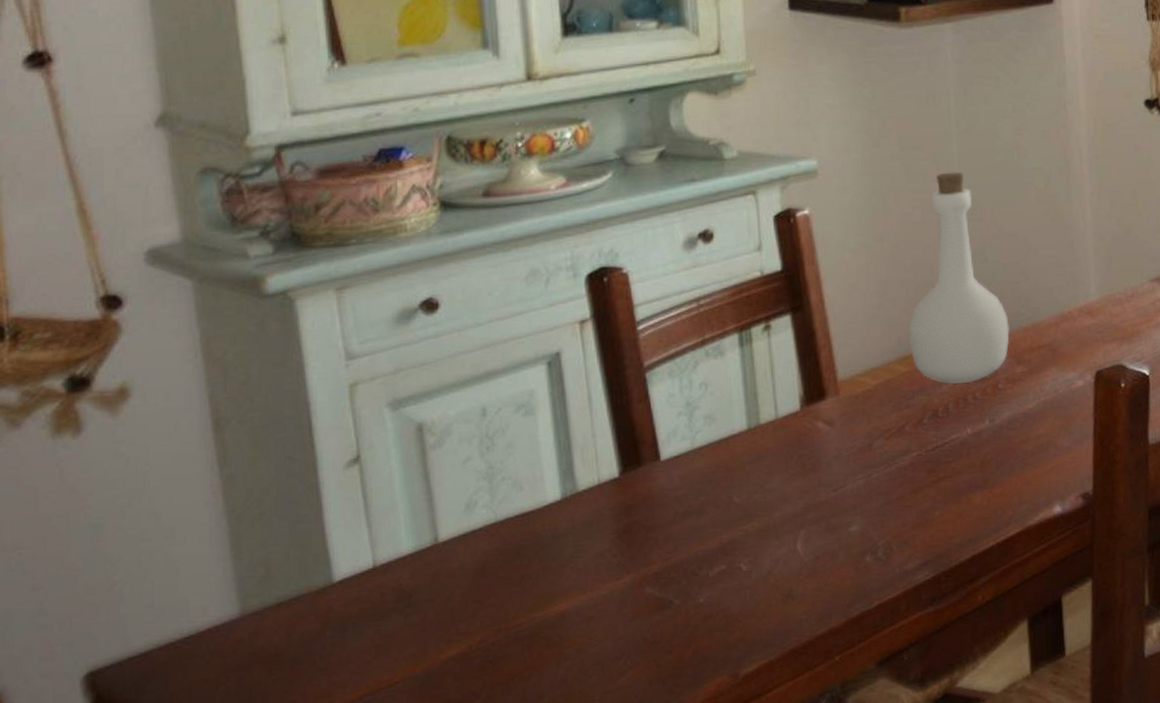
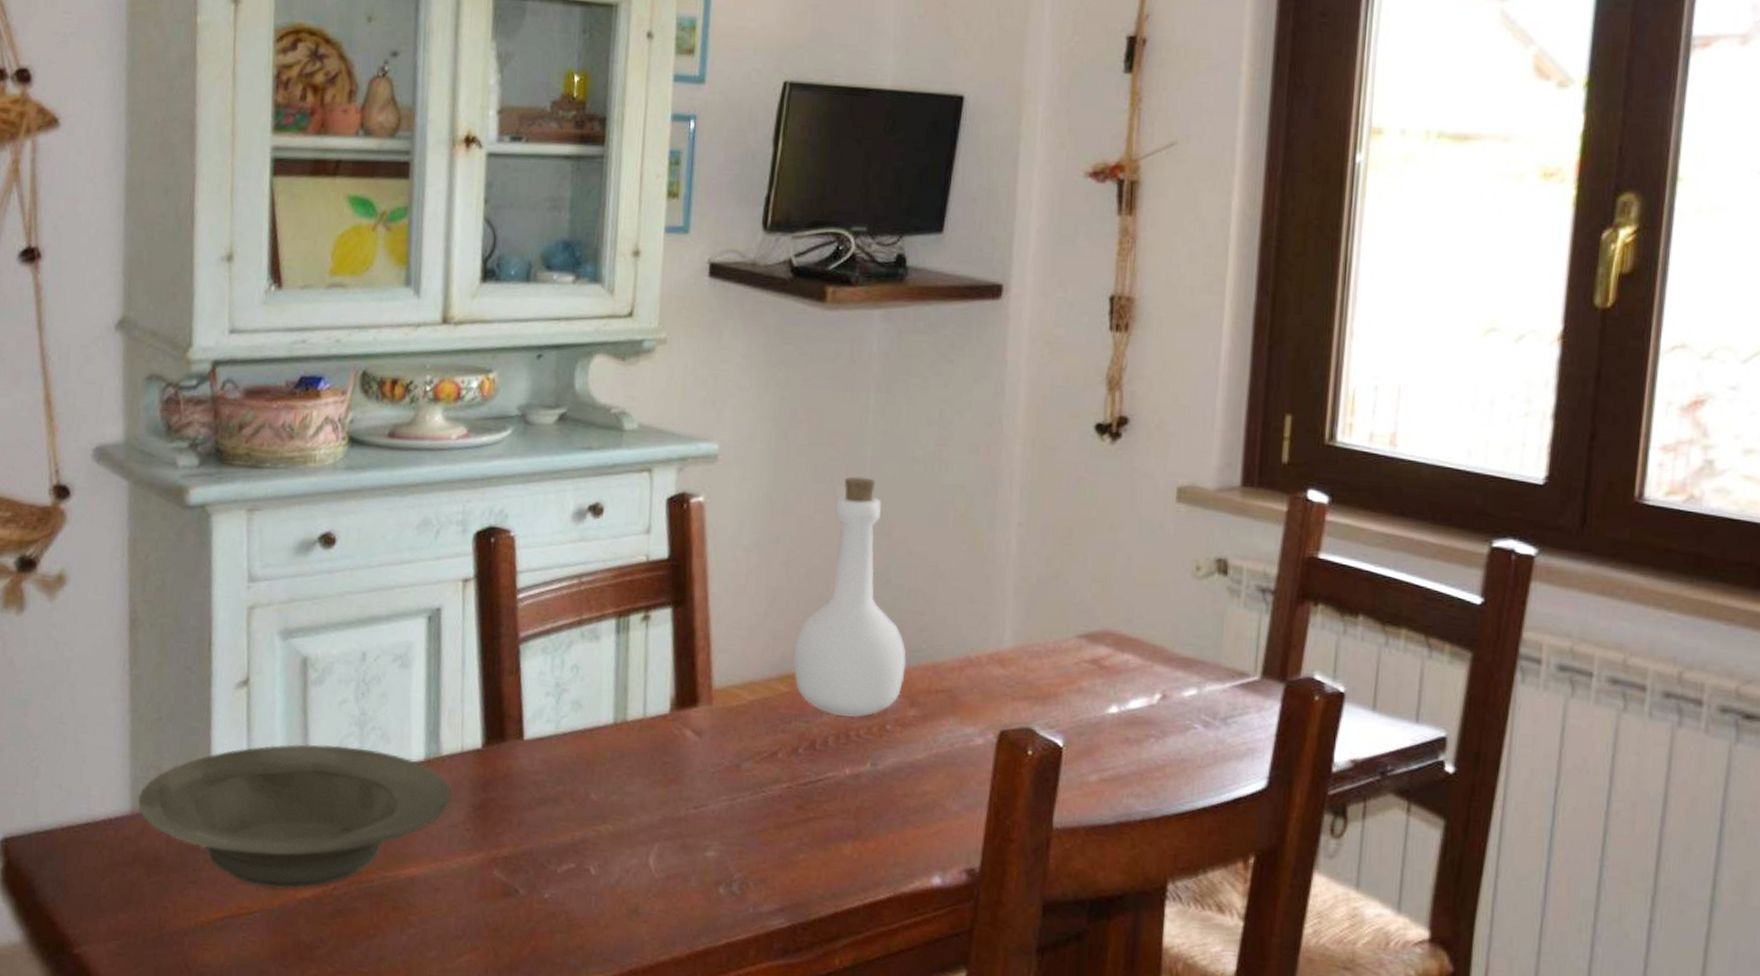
bowl: none [246,499,593,658] -> present [137,744,451,889]

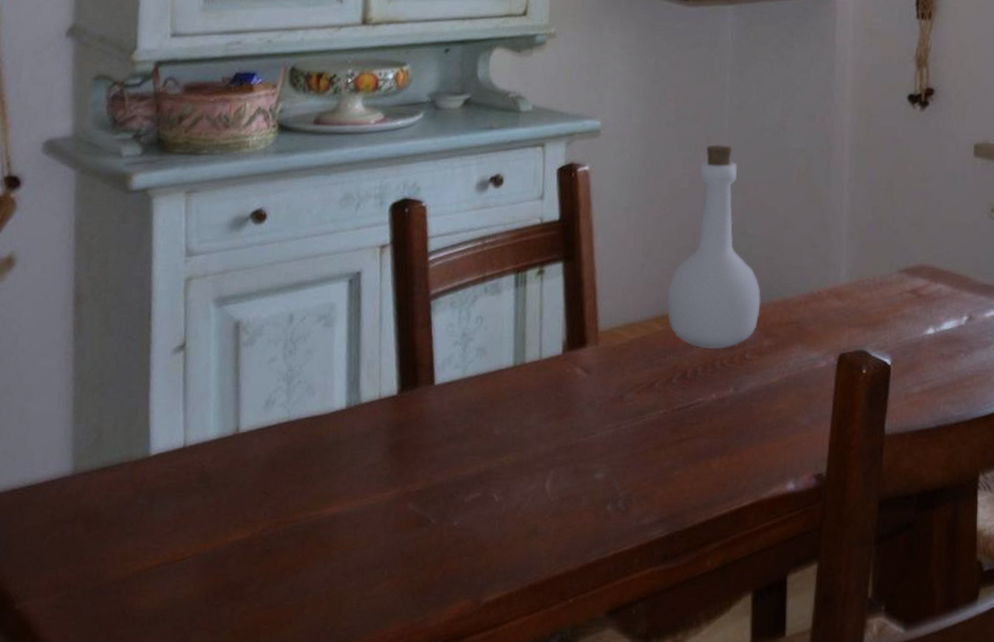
bowl: present [137,744,451,889] -> none [78,399,370,535]

